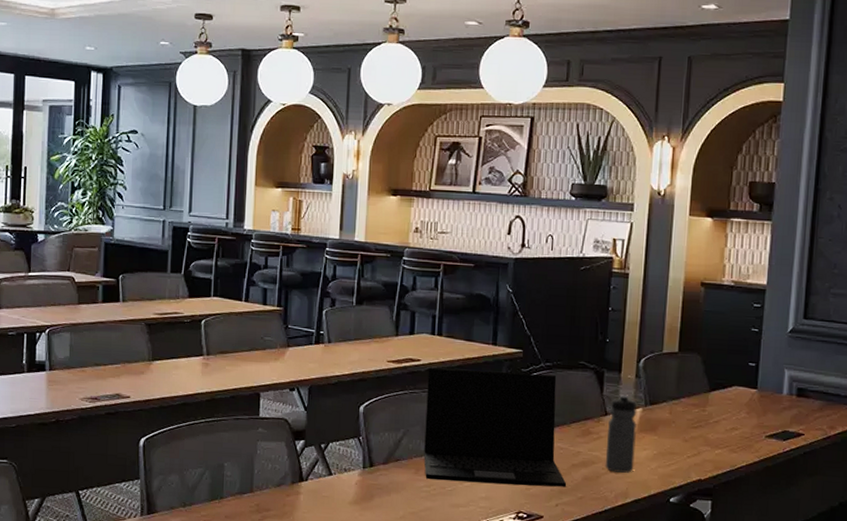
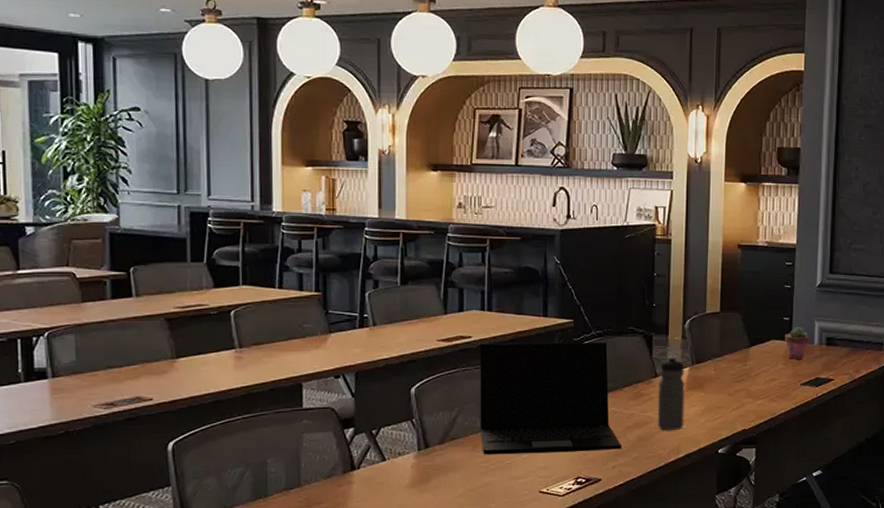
potted succulent: none [749,374,778,409] -> present [785,327,810,359]

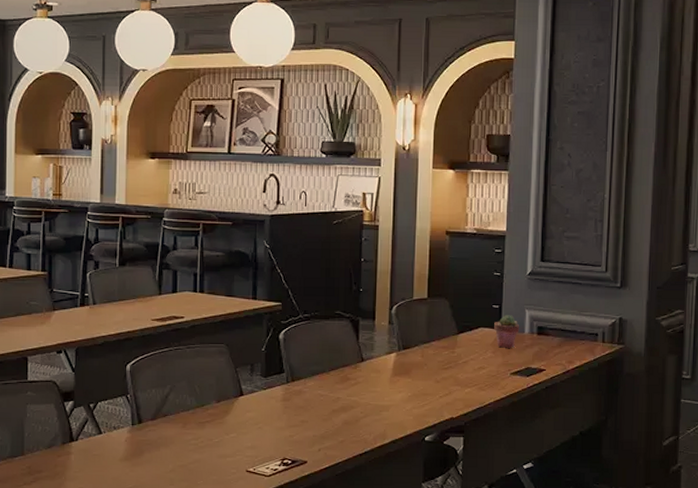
laptop: present [480,342,622,455] -> none [190,324,328,433]
water bottle: present [657,356,685,430] -> none [363,341,391,415]

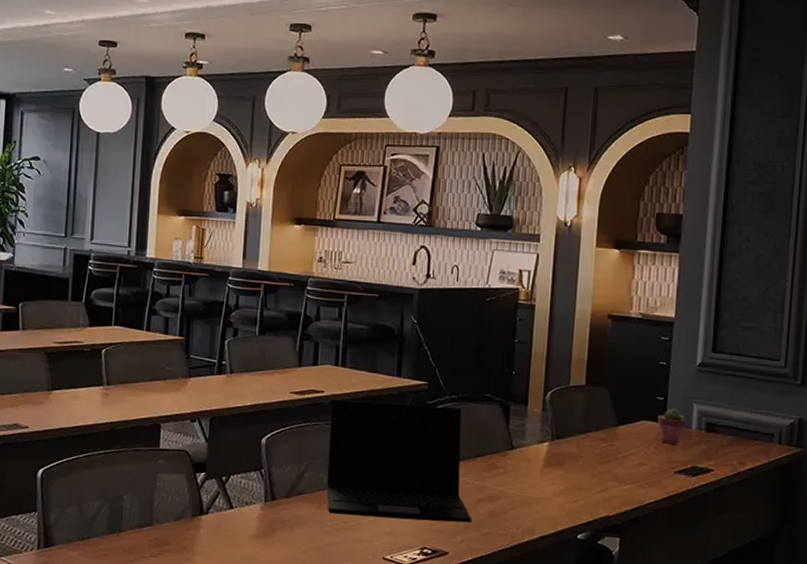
laptop: none [190,324,328,433] -> present [326,399,472,523]

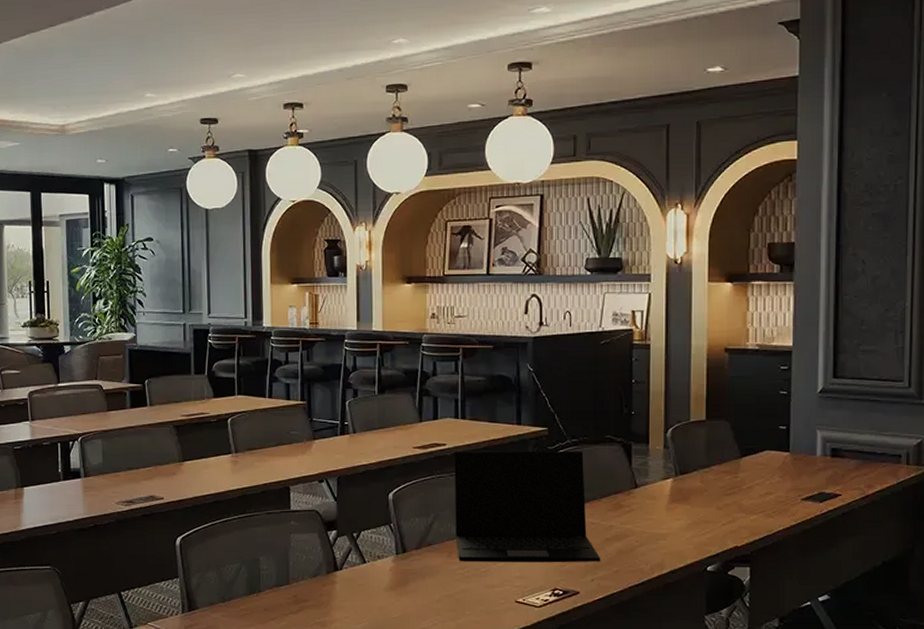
potted succulent: present [658,408,687,445] -> none [781,436,811,472]

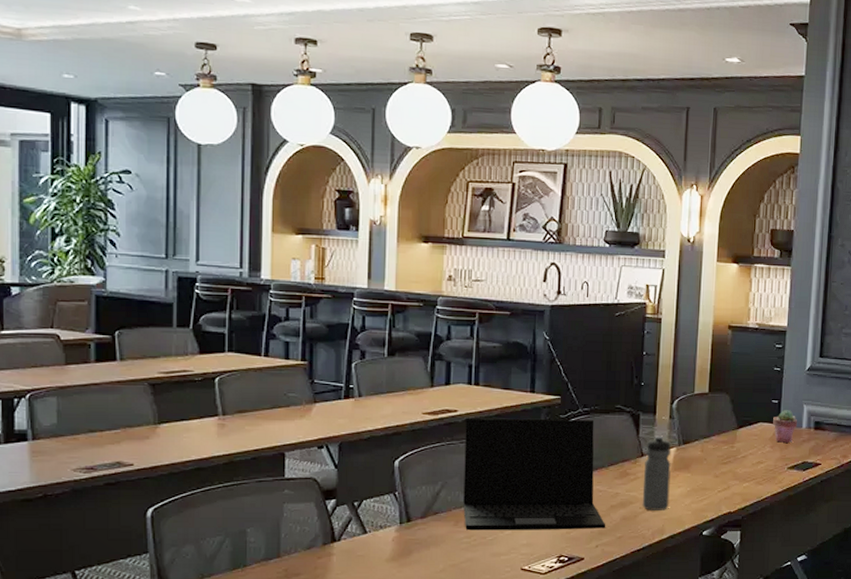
water bottle: none [638,466,668,544] -> present [642,435,671,510]
potted succulent: none [781,436,811,472] -> present [773,410,798,443]

